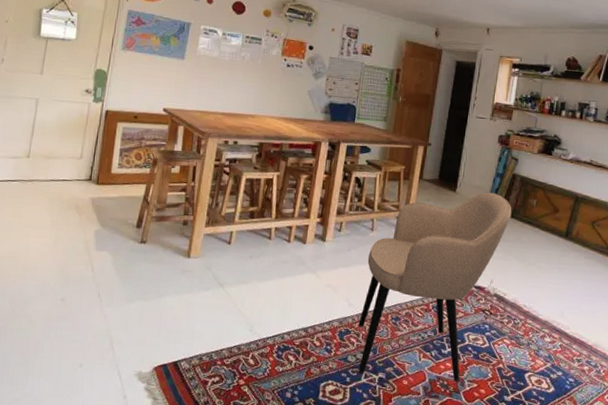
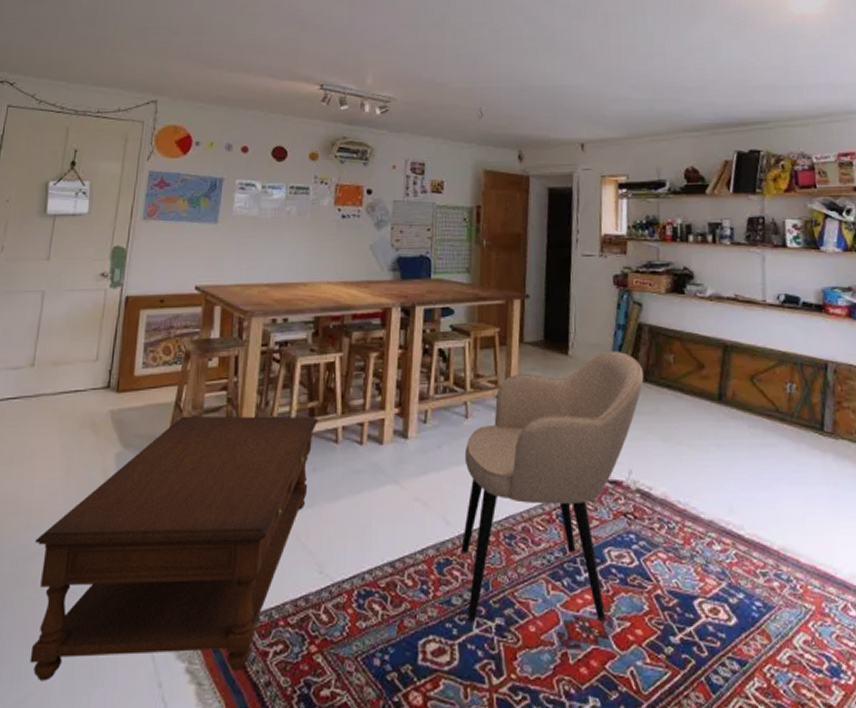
coffee table: none [25,208,257,392] -> present [30,415,318,681]

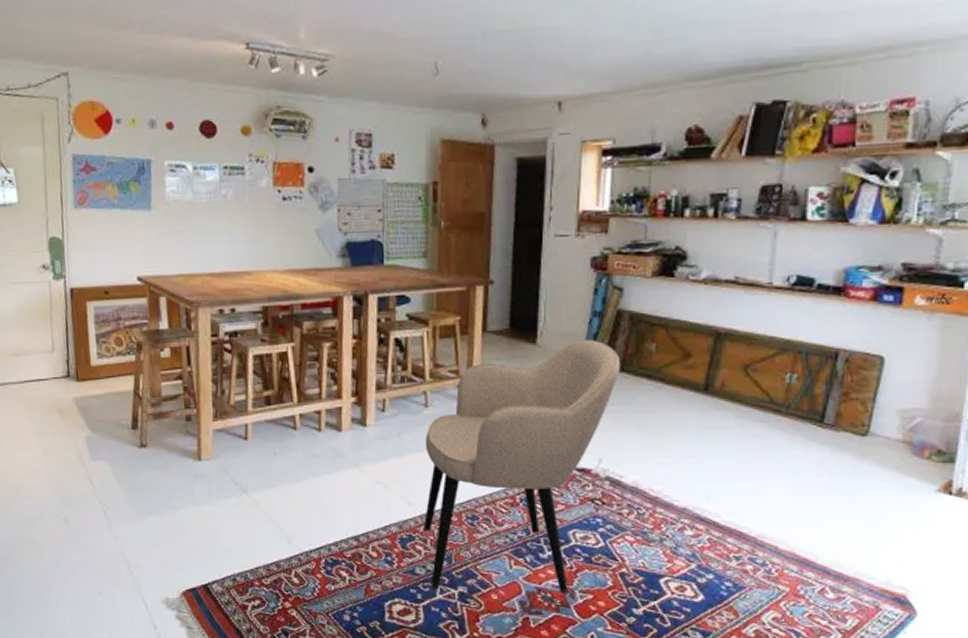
coffee table: present [30,415,318,681] -> none [27,403,275,620]

